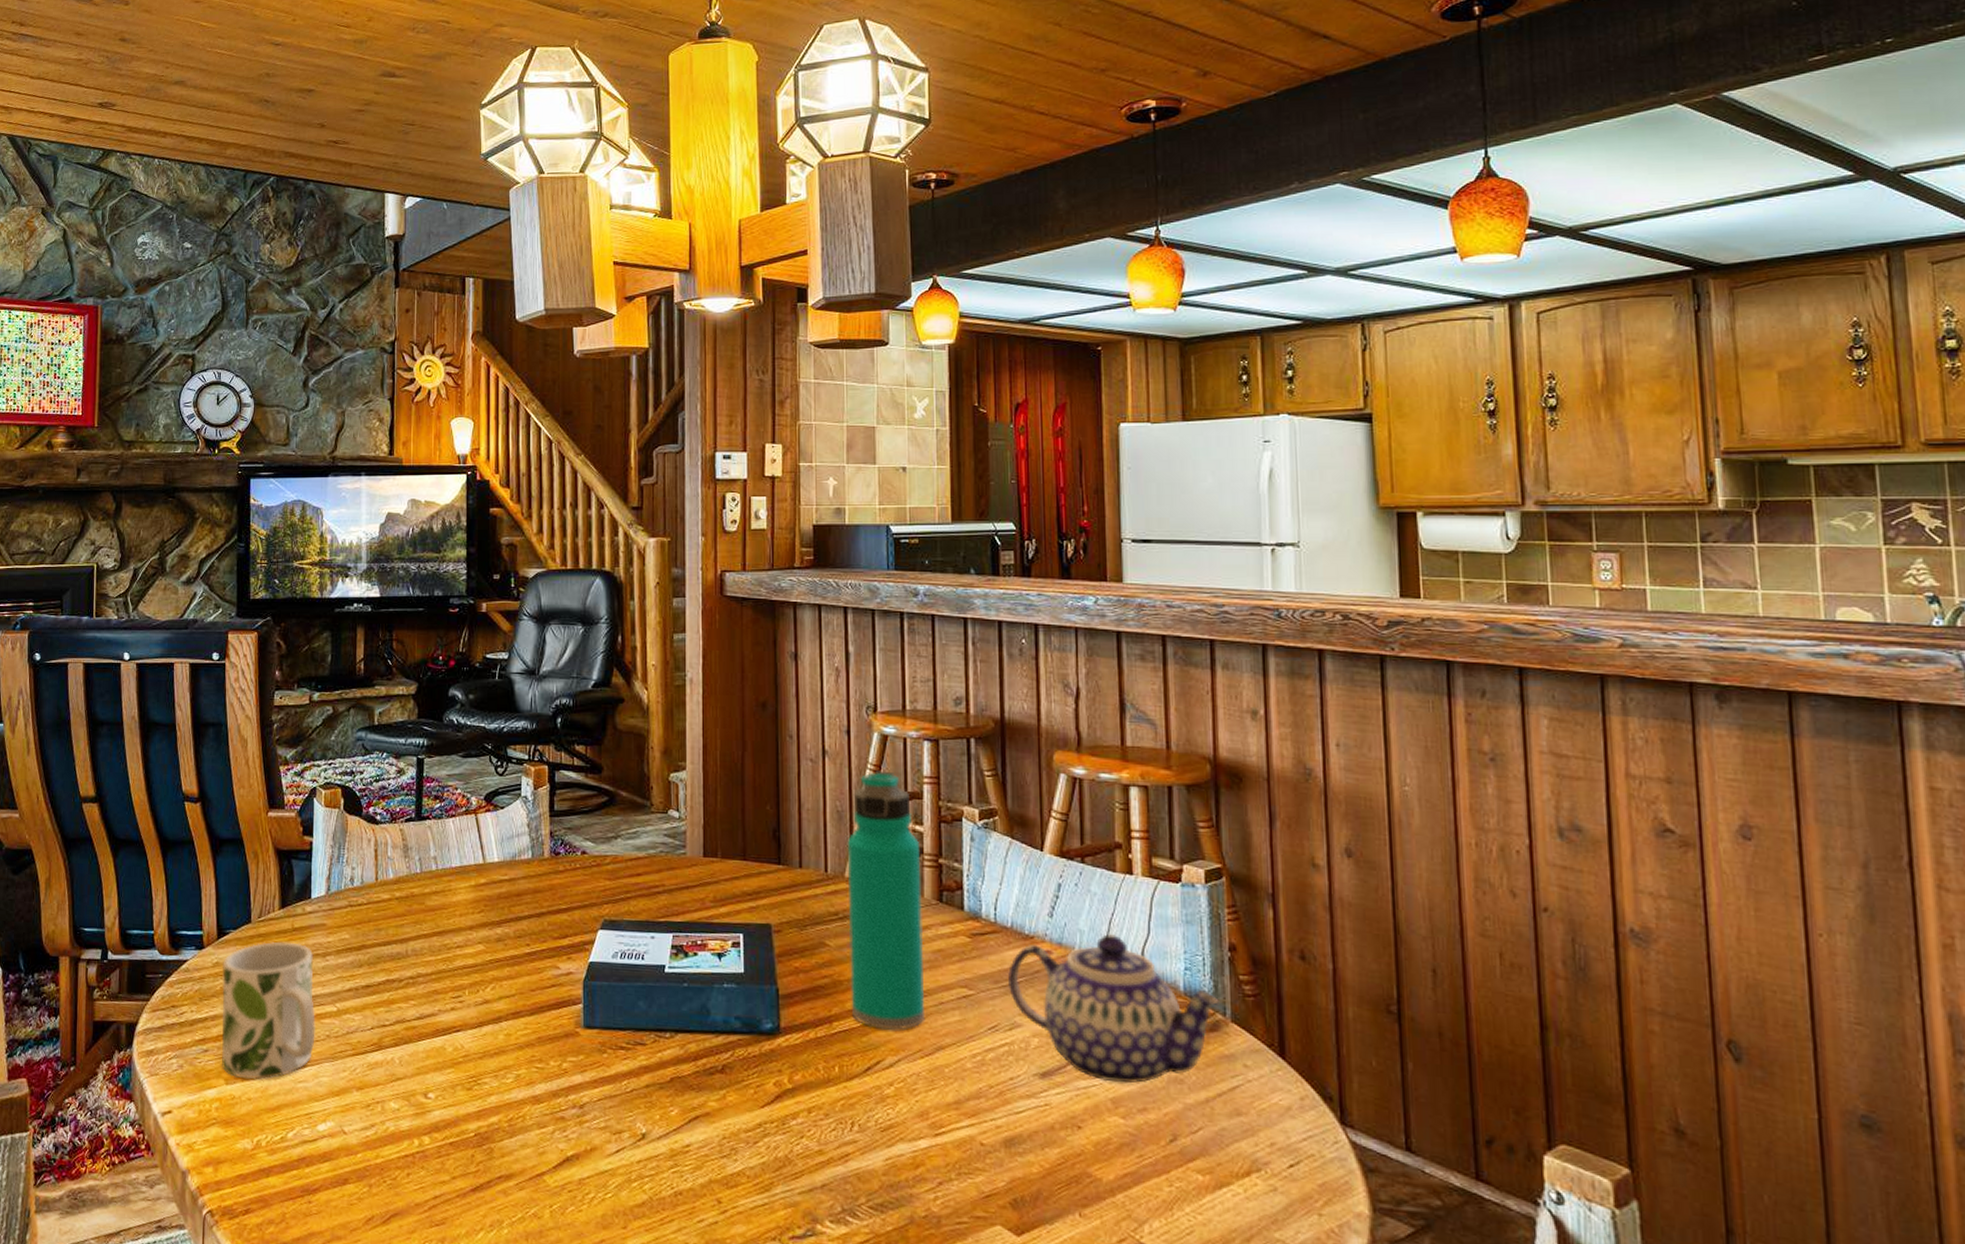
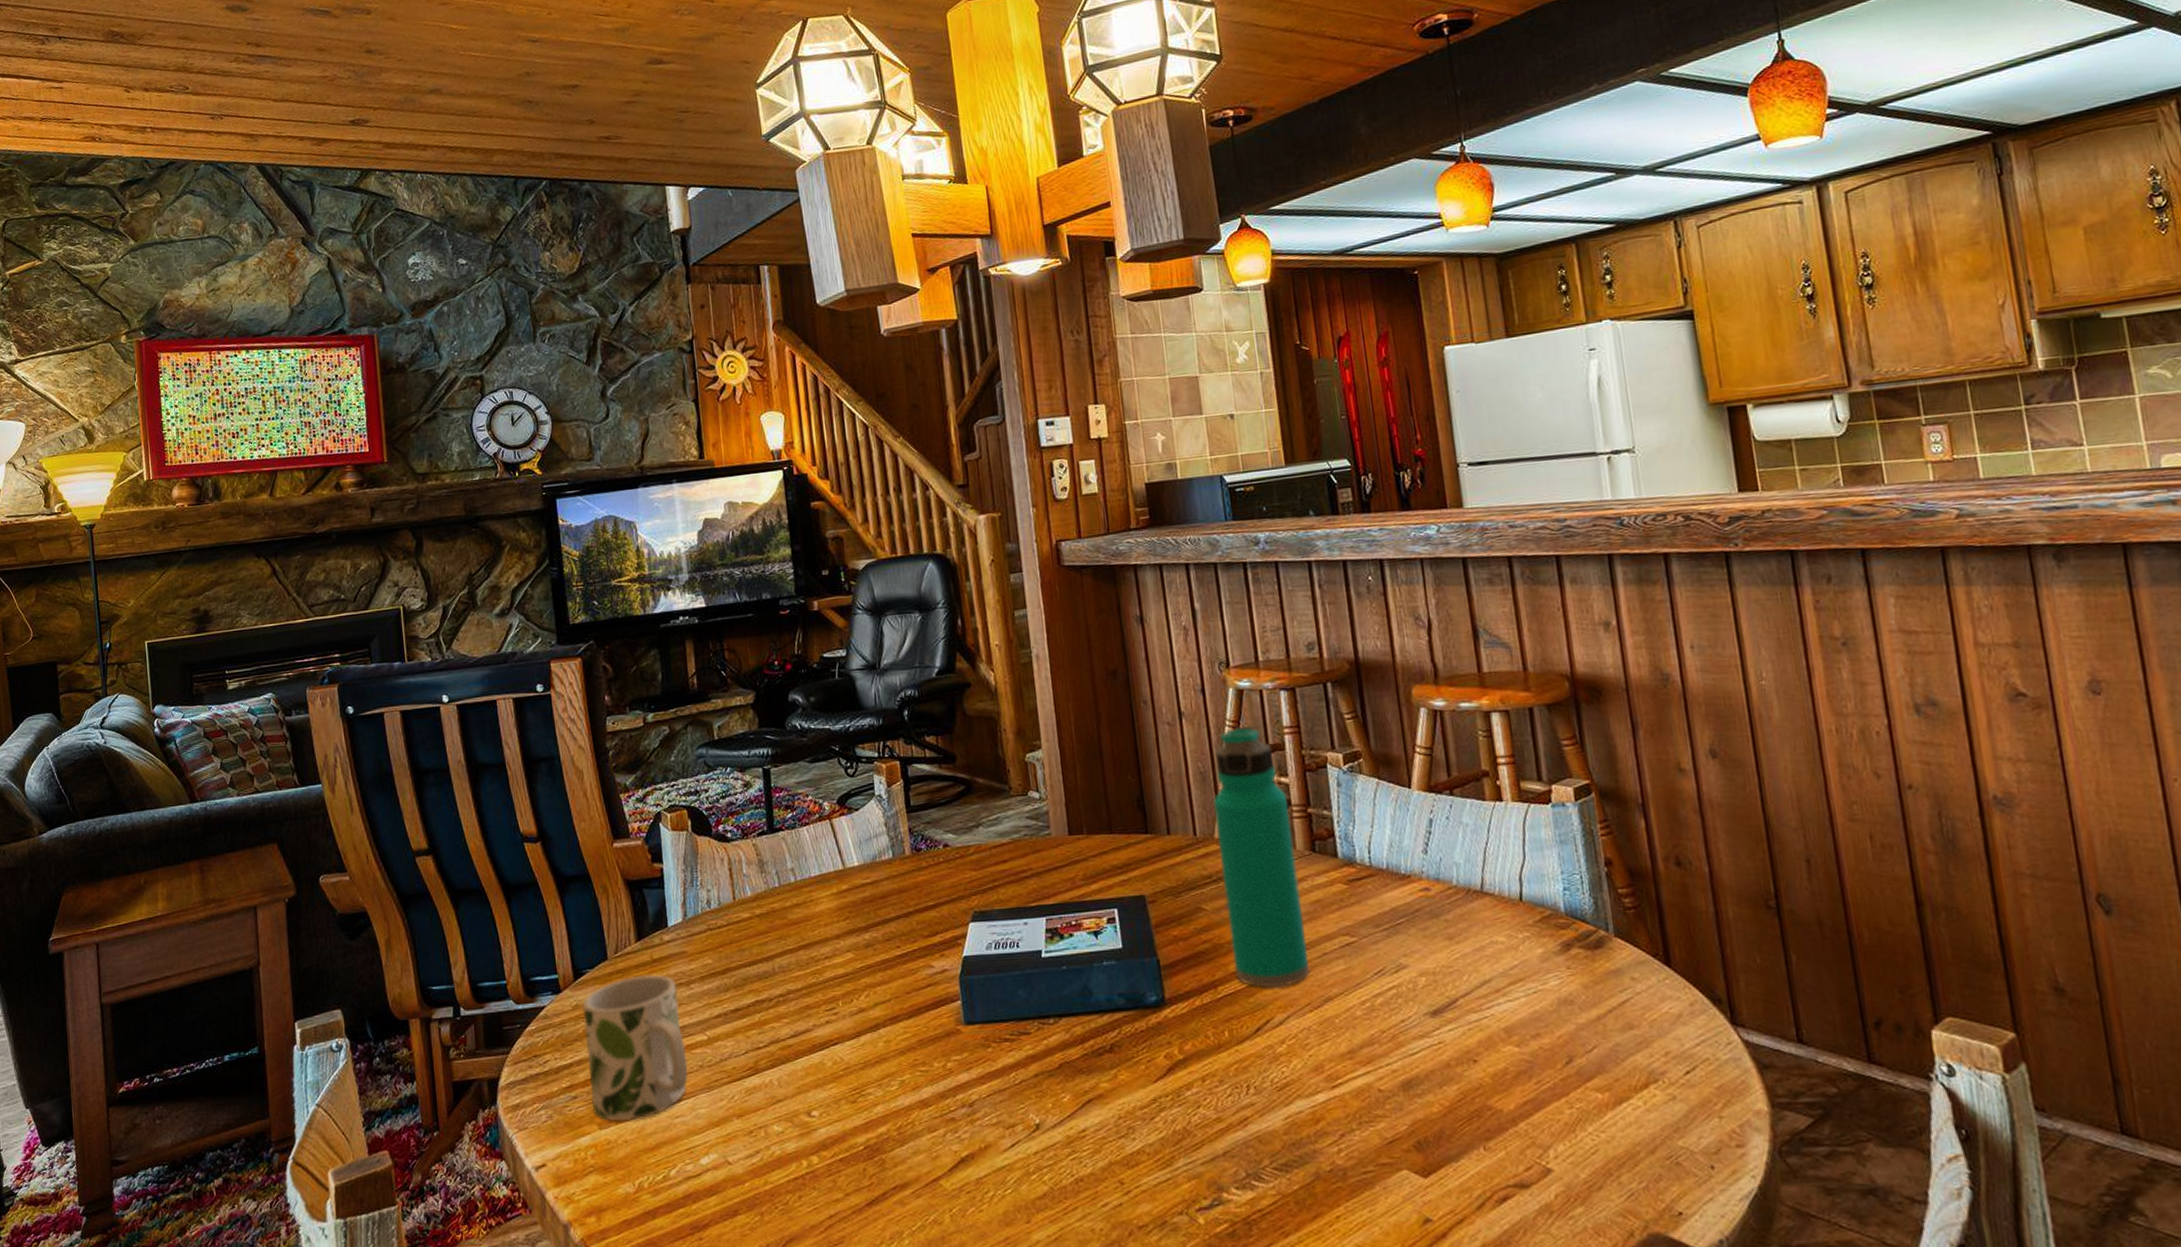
teapot: present [1007,934,1219,1084] -> none [1388,863,1601,1012]

